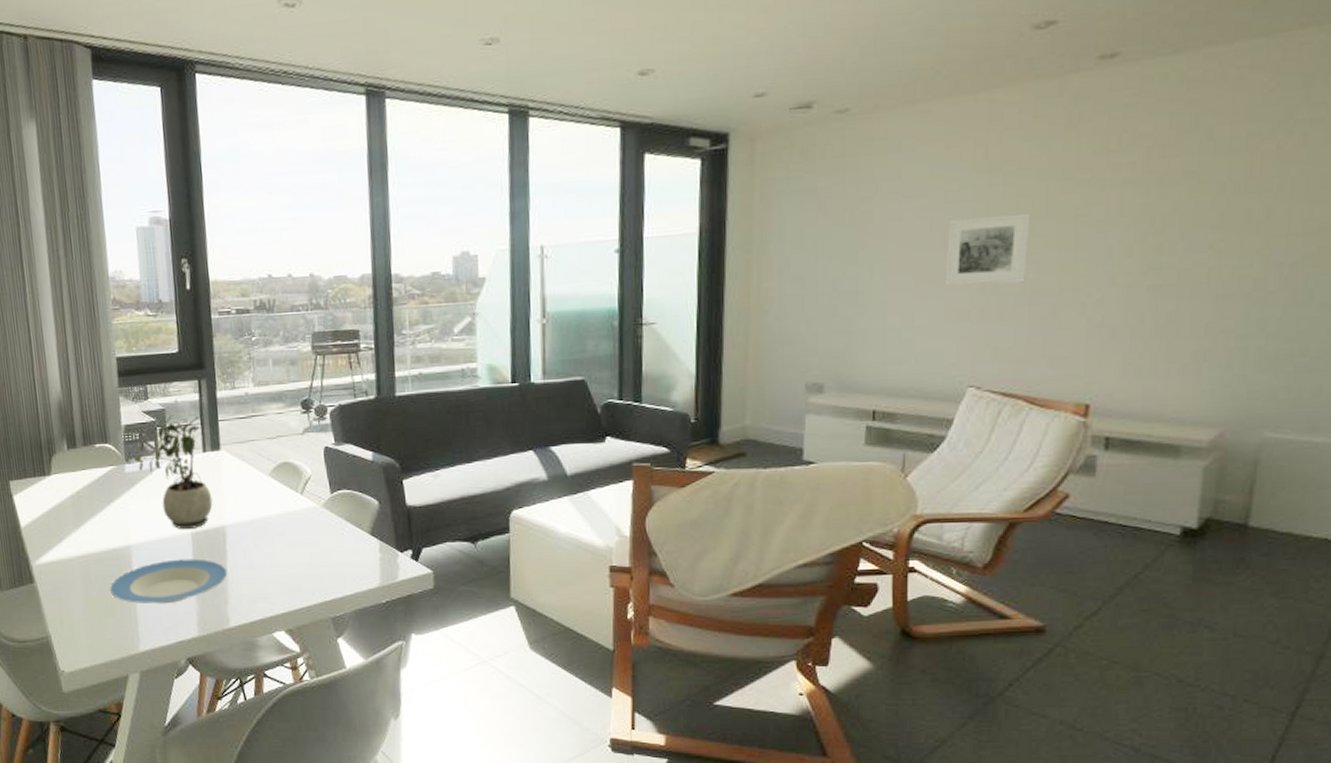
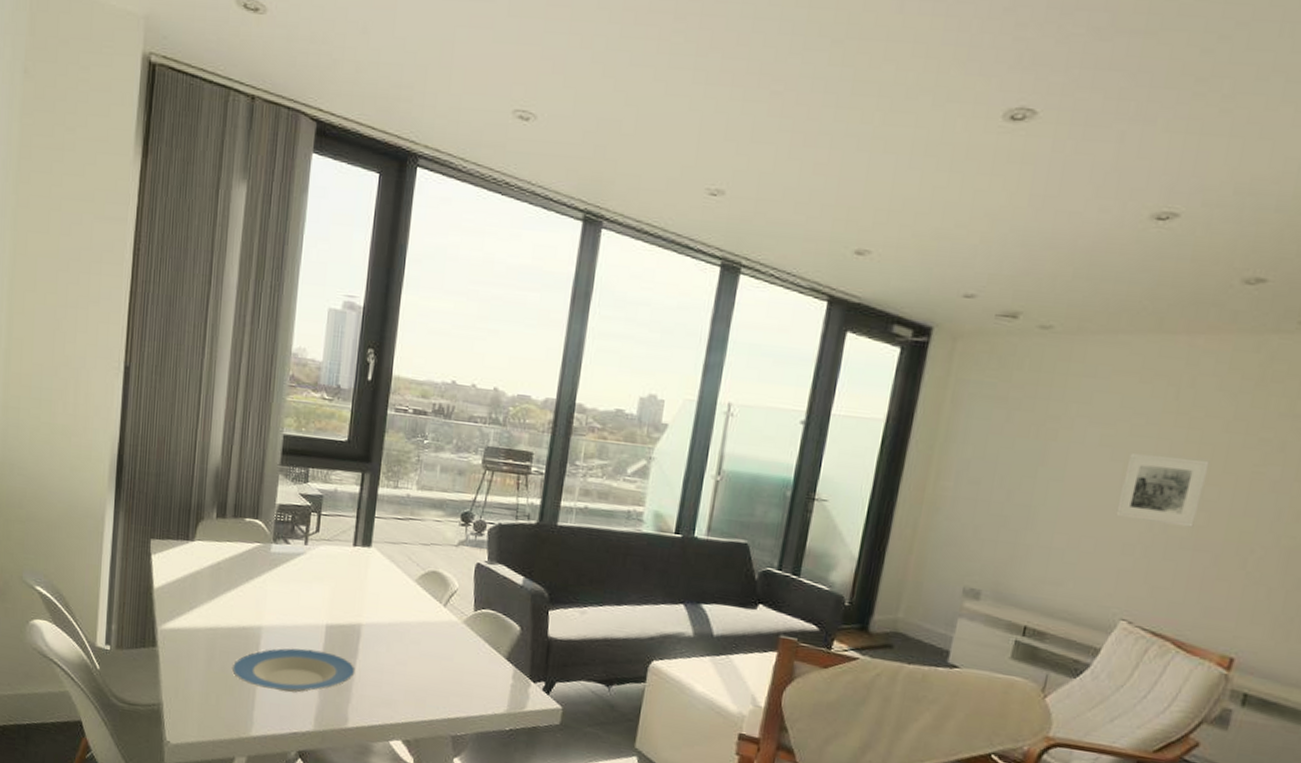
potted plant: present [134,414,213,530] -> none [282,502,358,622]

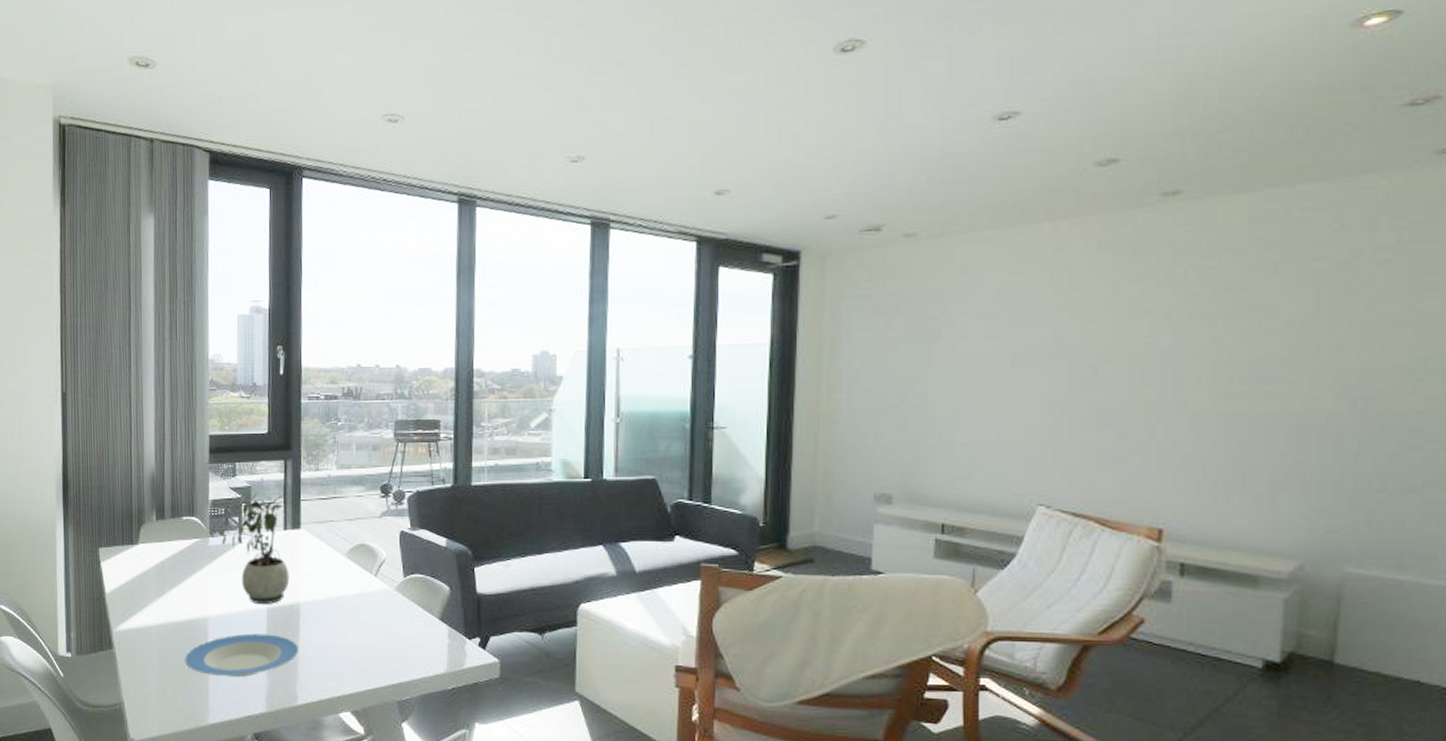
potted plant: none [282,502,358,622] -> present [218,491,290,605]
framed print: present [1116,453,1210,528] -> none [1013,338,1098,406]

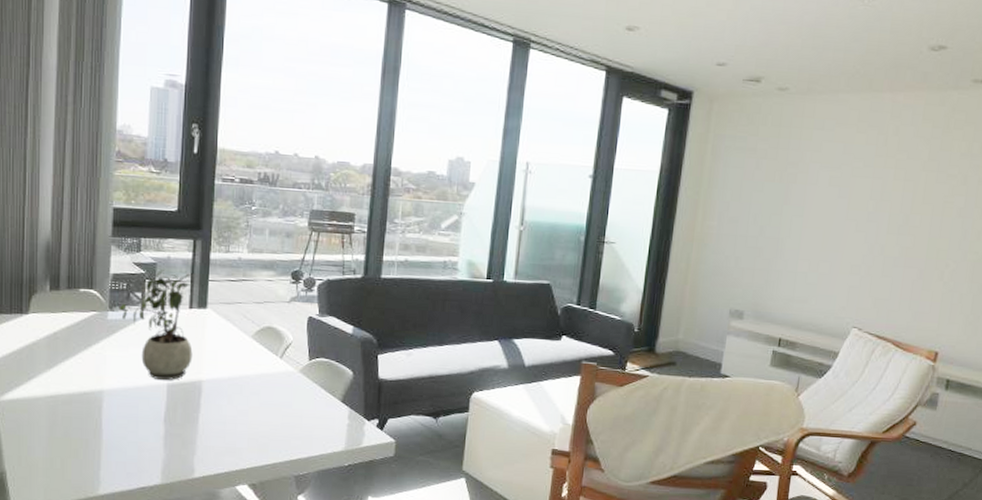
plate: present [184,633,299,678] -> none [75,408,199,450]

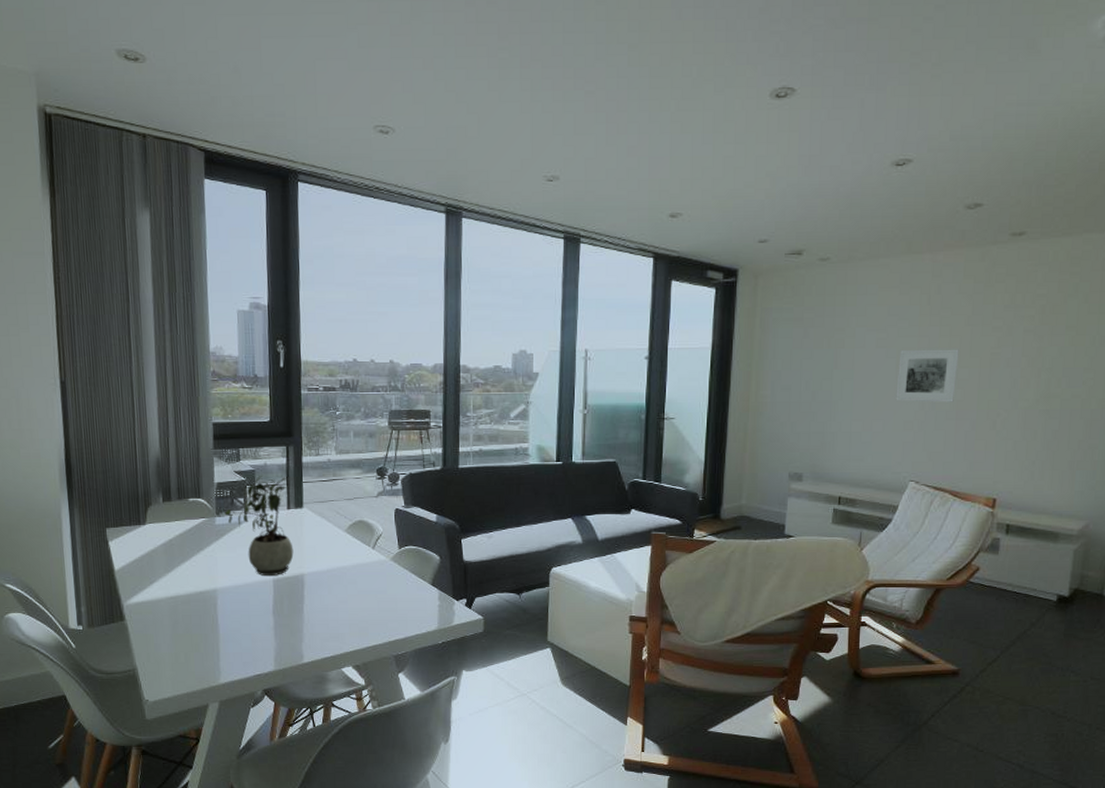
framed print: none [844,190,913,249] -> present [896,349,959,402]

